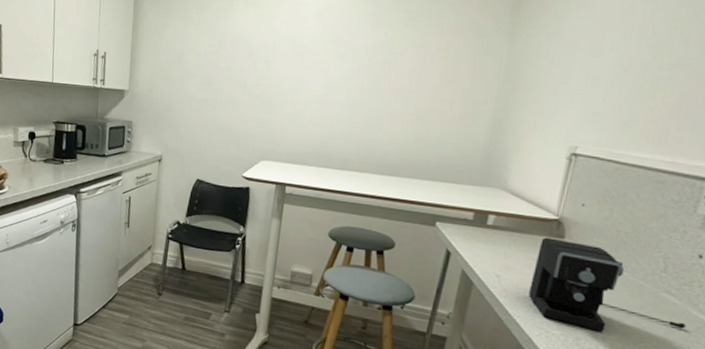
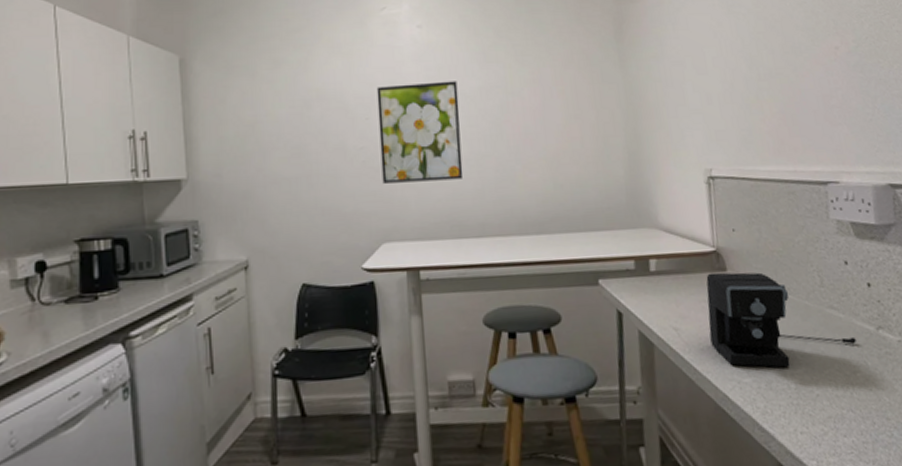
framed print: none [270,36,348,121] -> present [376,81,464,184]

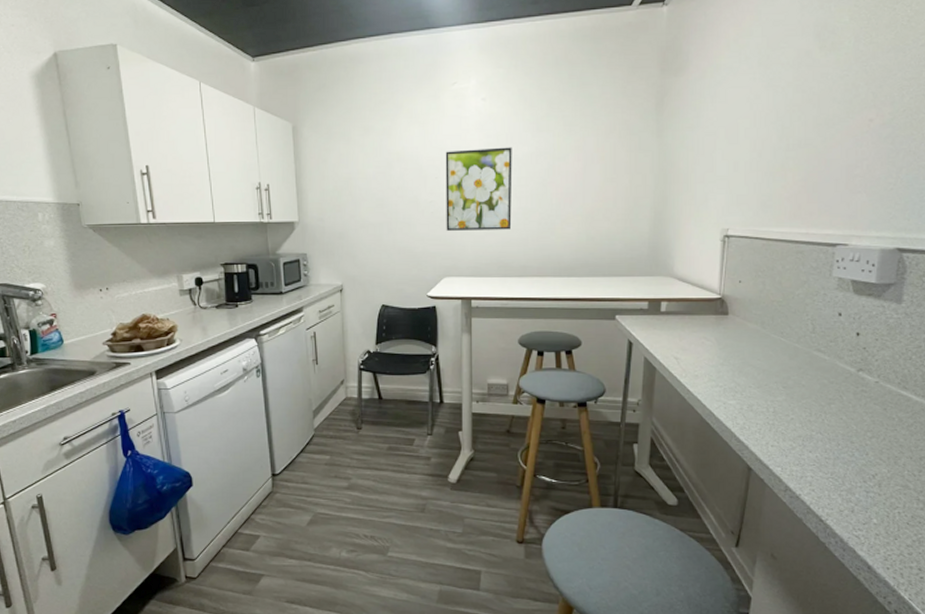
coffee maker: present [706,272,856,368] -> none [705,316,836,395]

